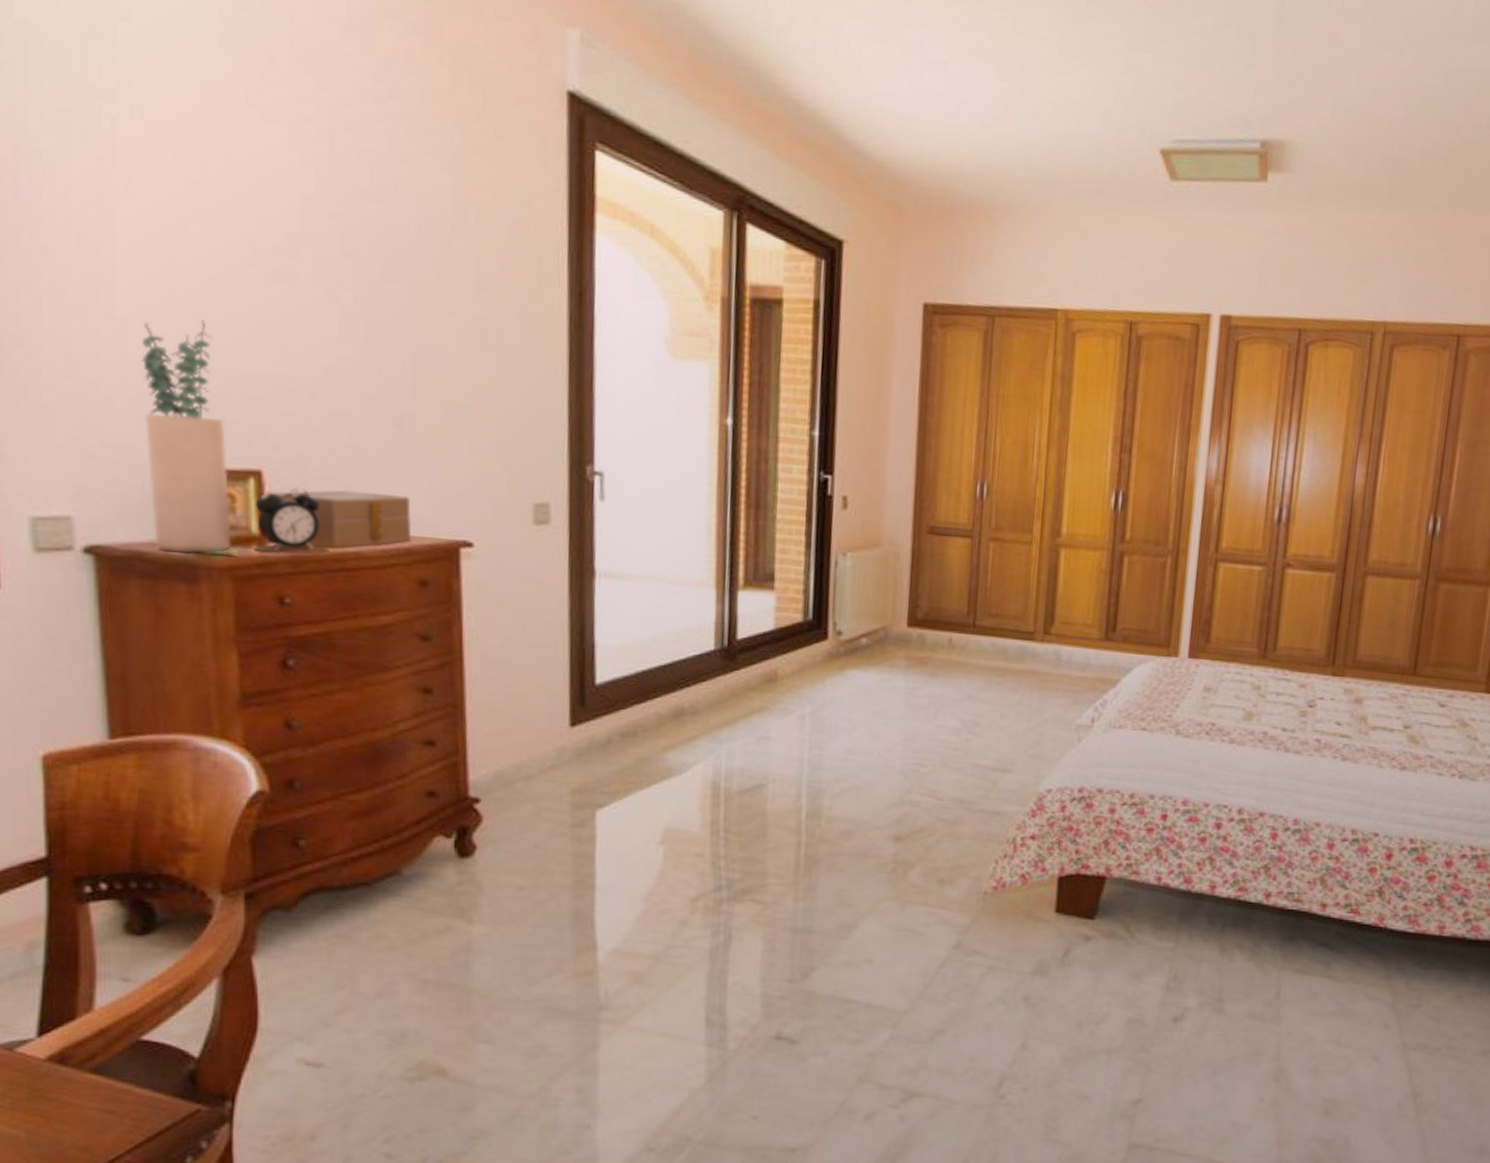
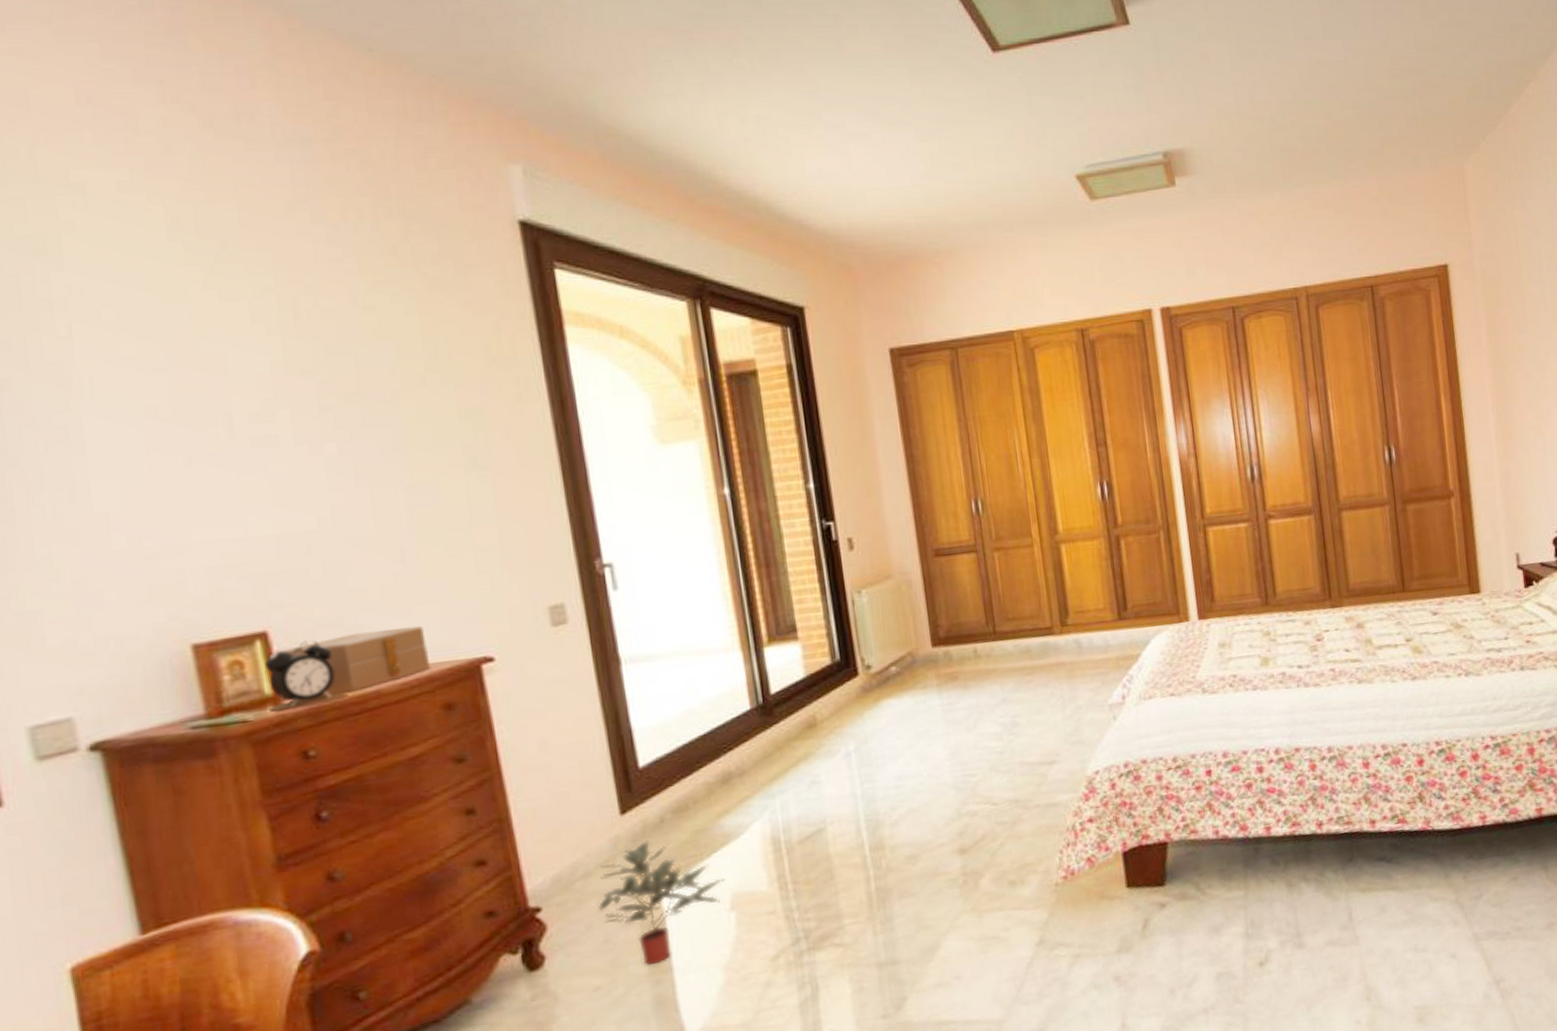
vase: present [141,320,233,554] -> none [124,498,247,732]
potted plant: none [533,757,660,879] -> present [597,840,725,966]

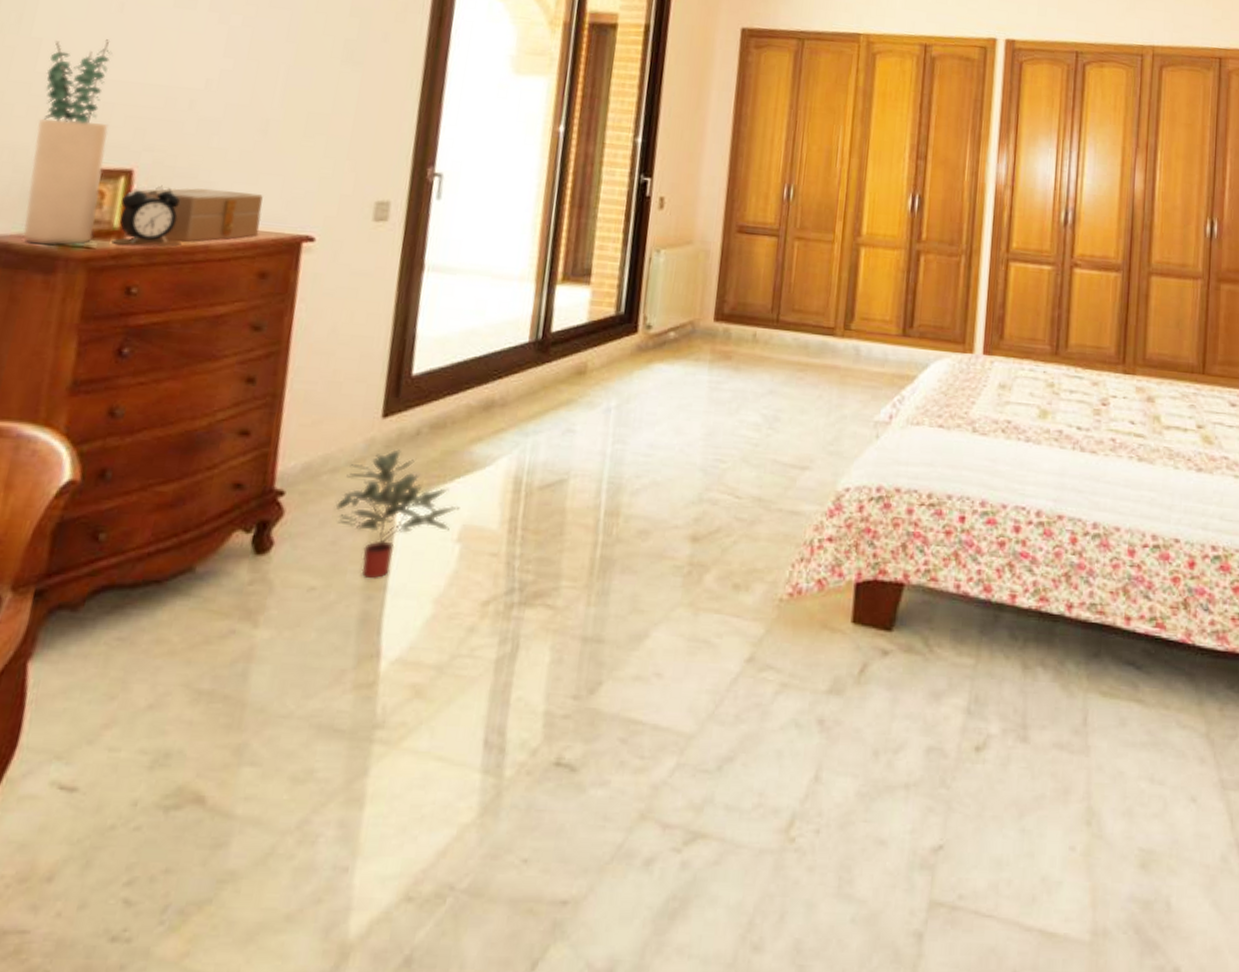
vase: none [124,498,247,732] -> present [23,39,113,246]

